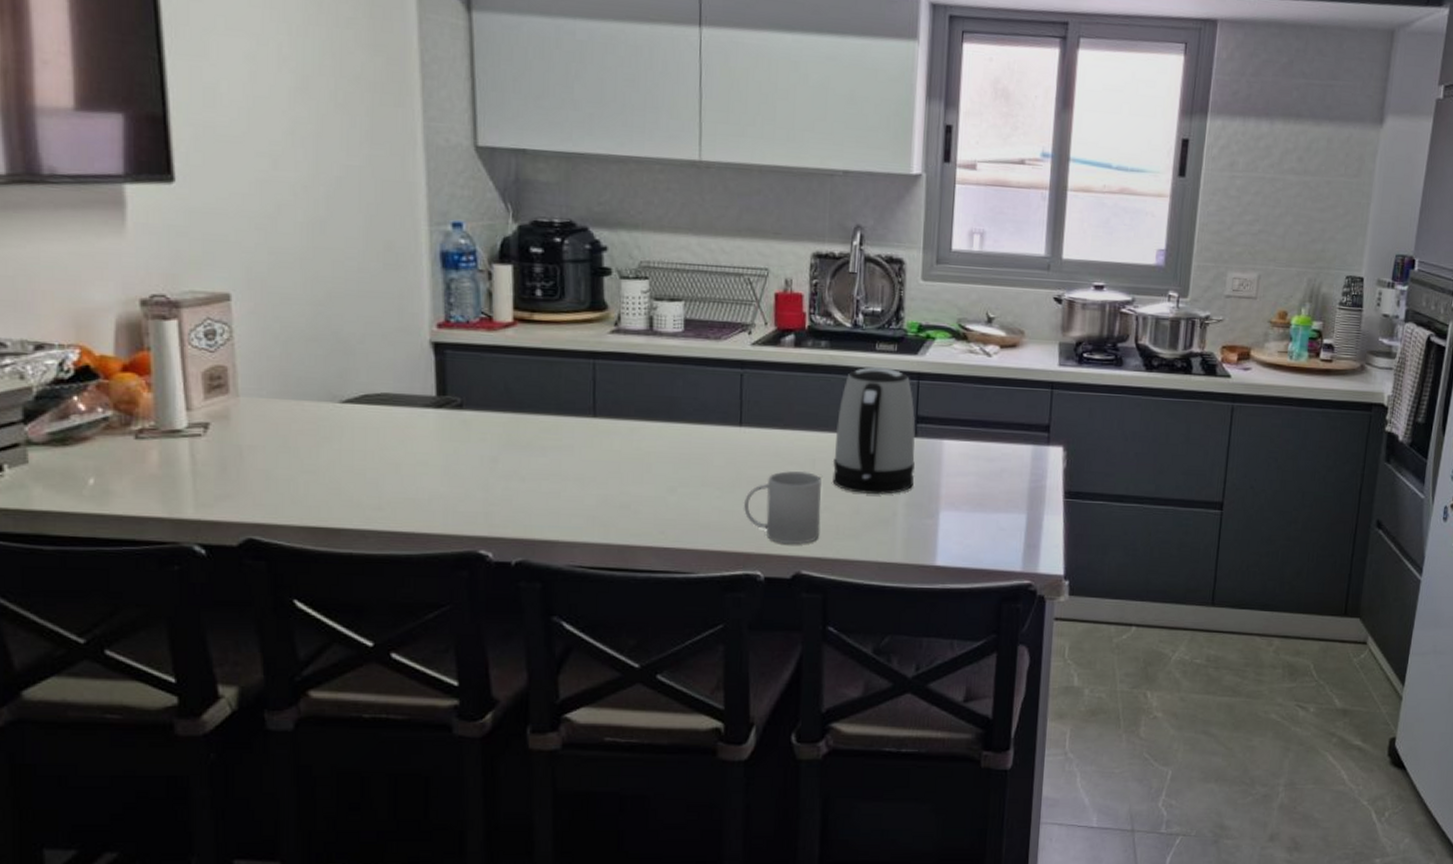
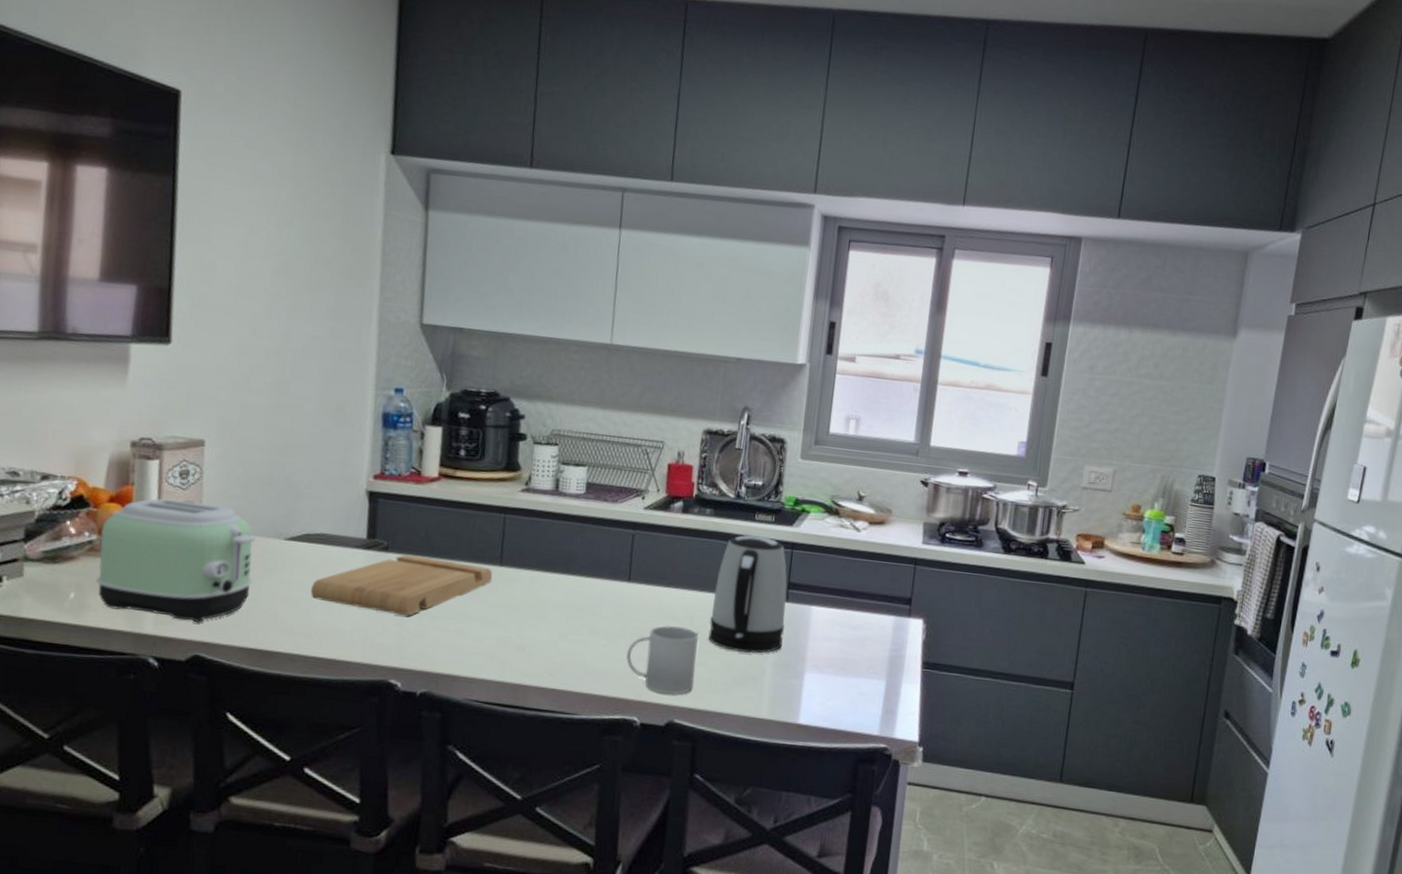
toaster: none [117,363,307,502] -> present [95,498,256,622]
cutting board: none [377,411,587,480] -> present [311,554,493,617]

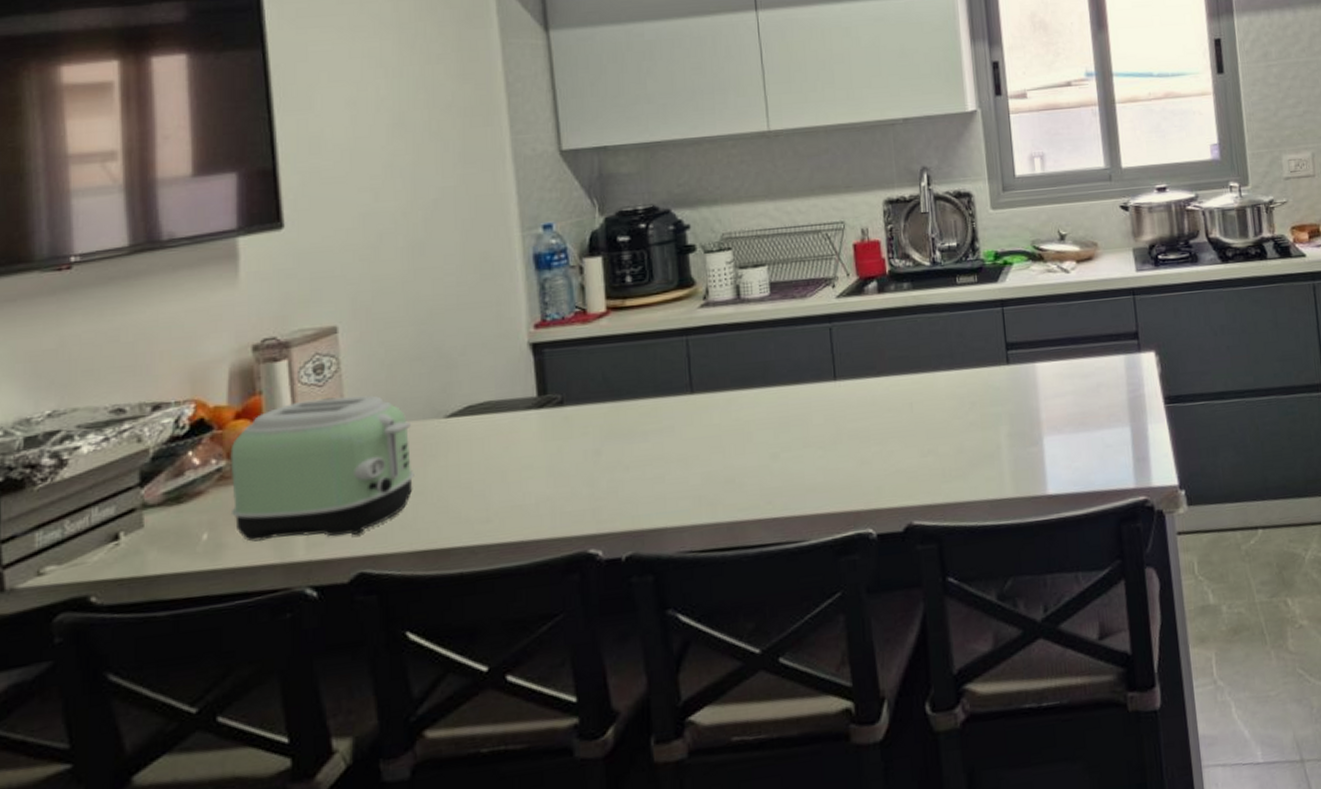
cutting board: present [311,554,493,617] -> none [483,398,685,478]
mug: present [625,625,698,695] -> none [846,416,927,496]
kettle: present [708,535,787,654] -> none [928,299,1013,431]

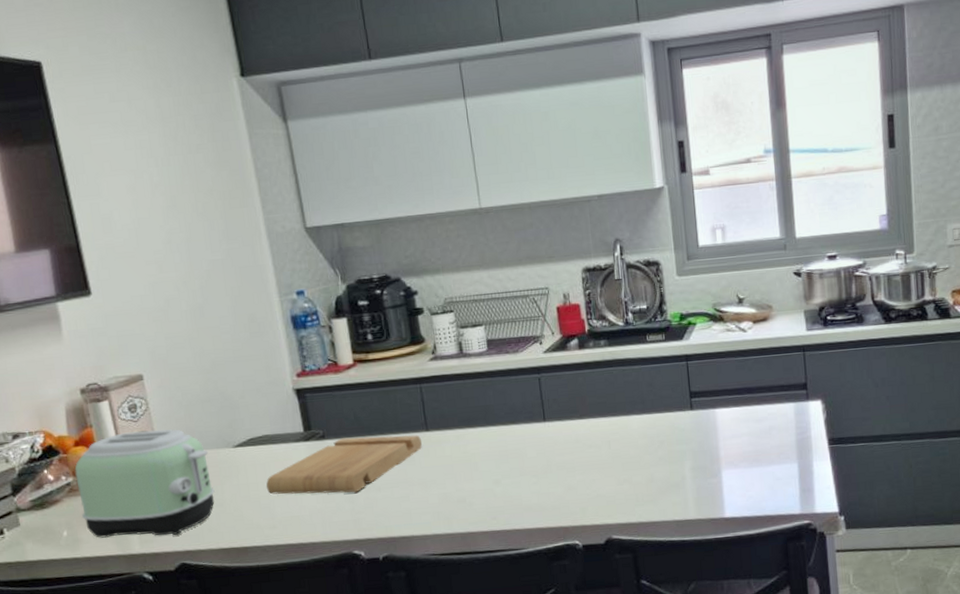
cutting board: none [483,398,685,478] -> present [266,435,423,495]

